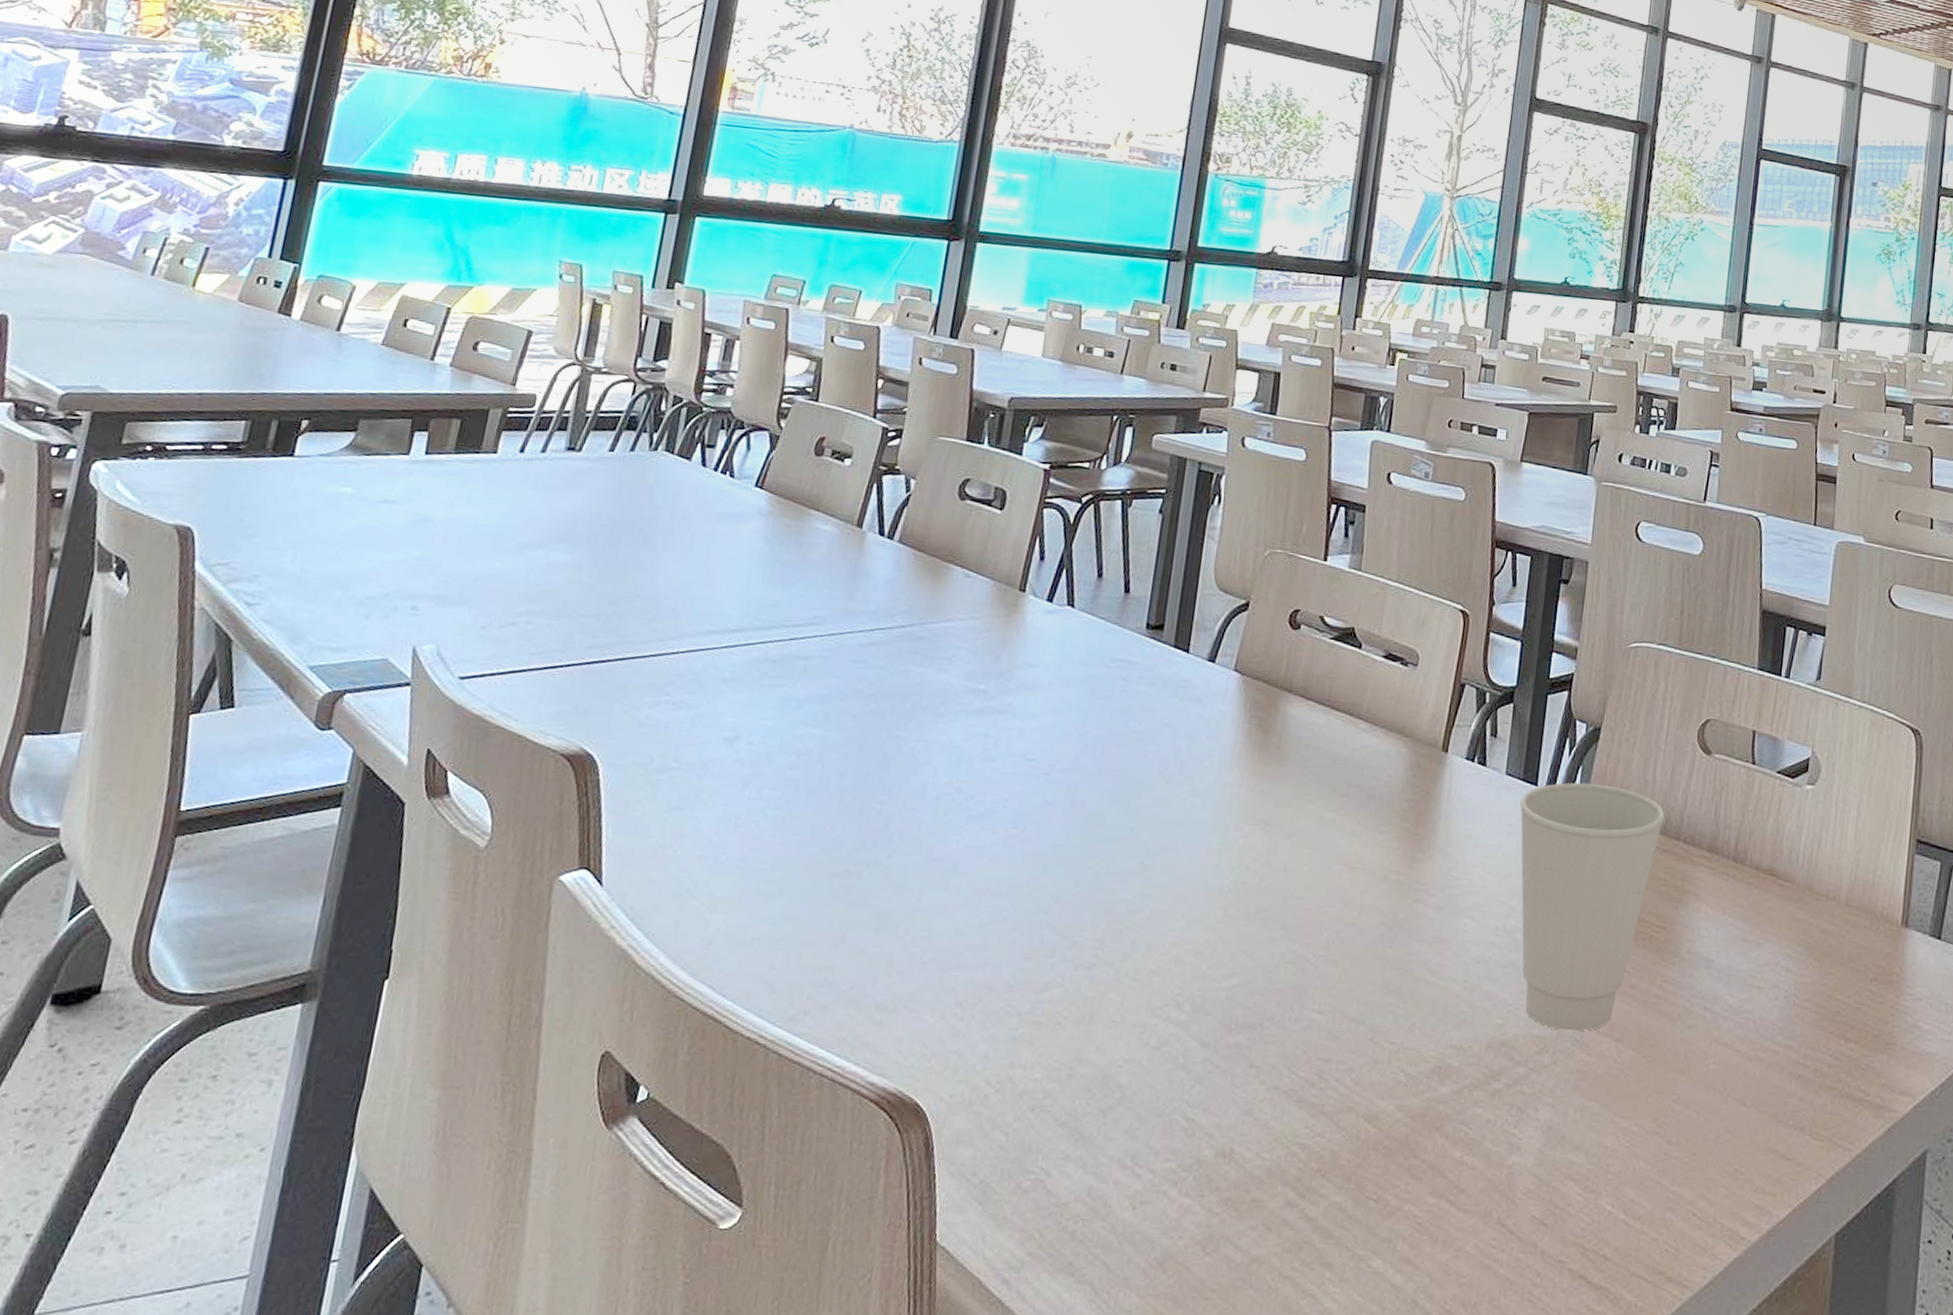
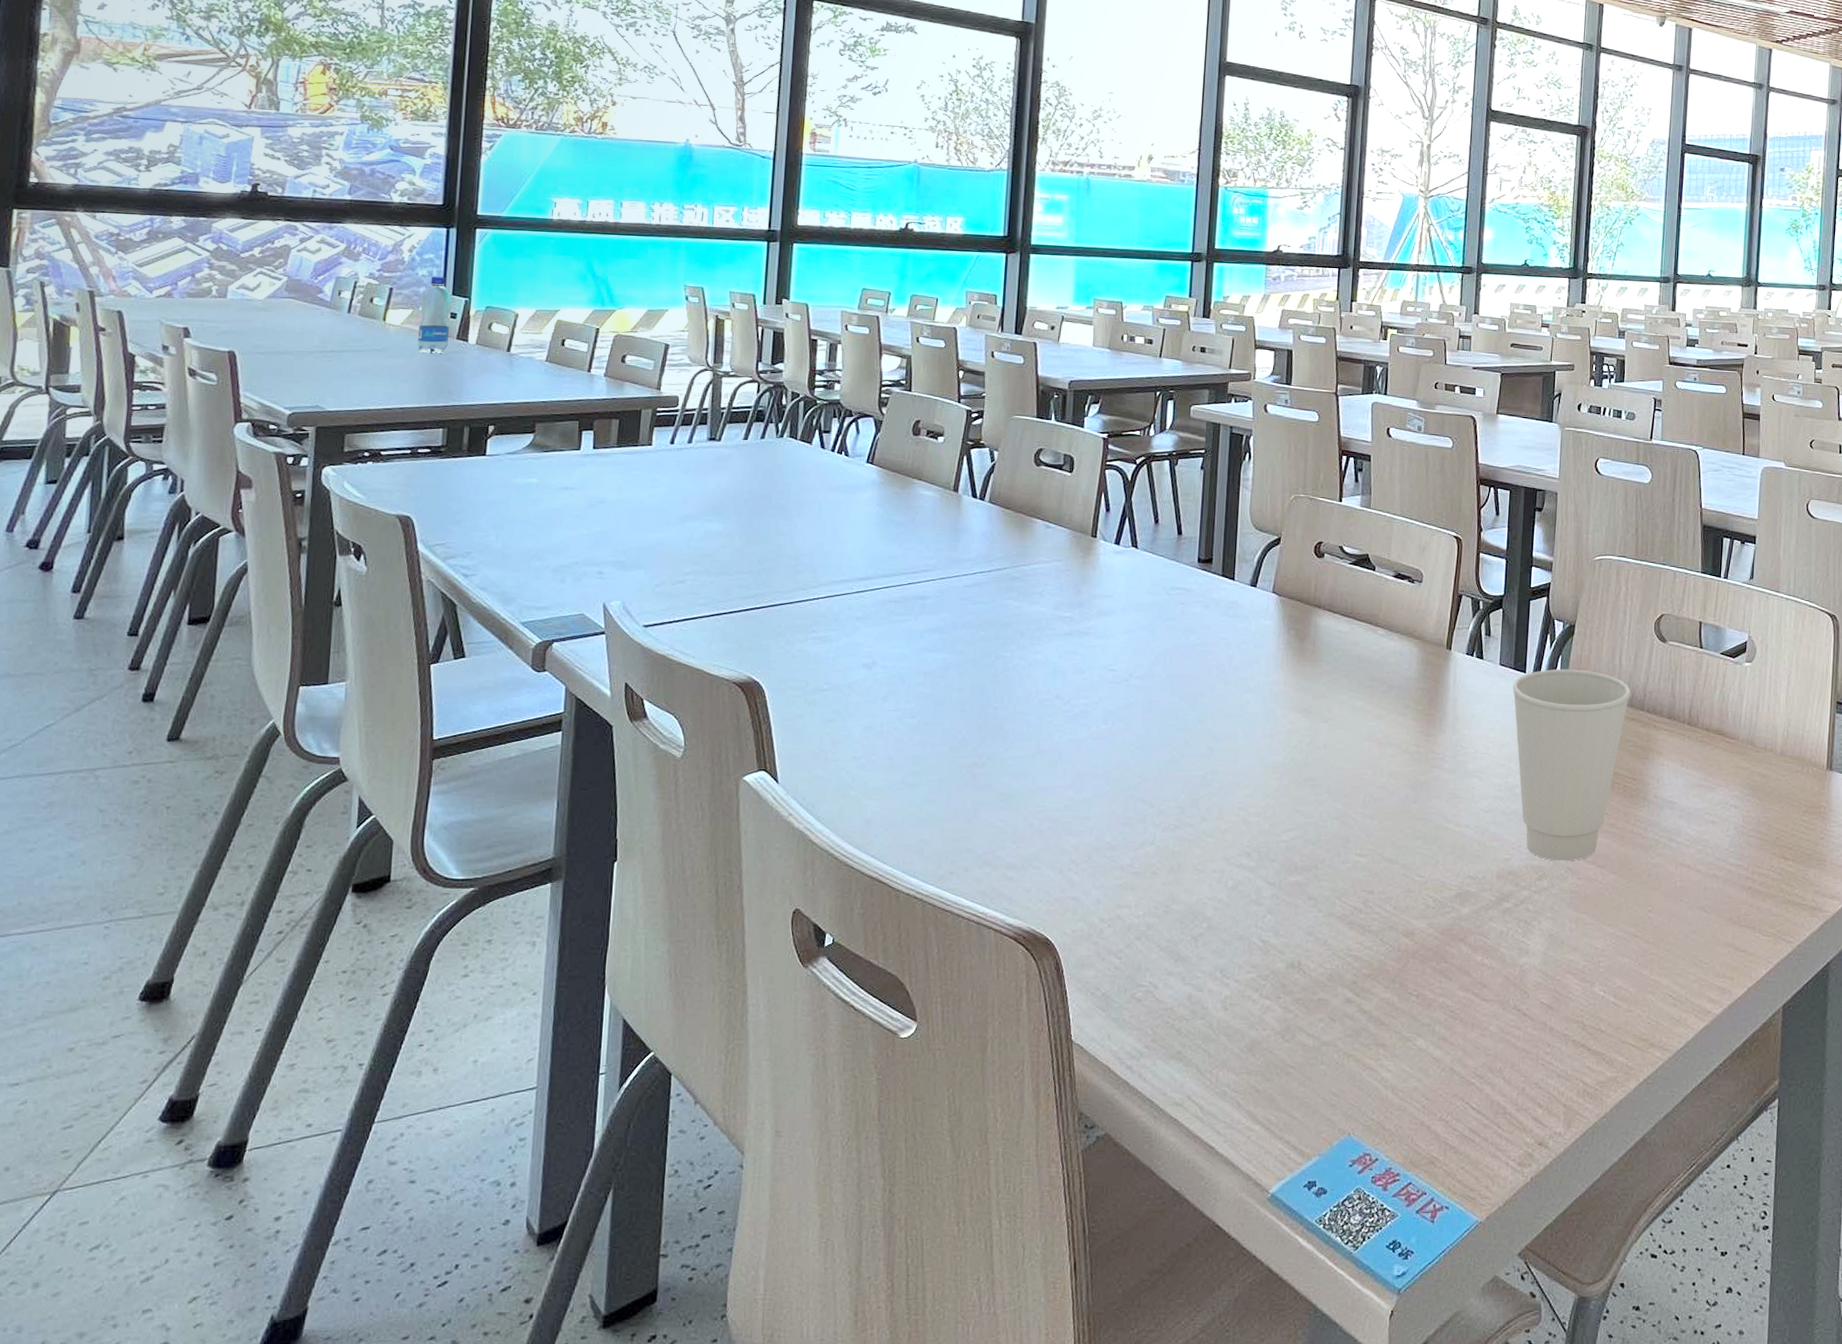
bottle: none [228,236,279,329] -> present [417,277,452,354]

